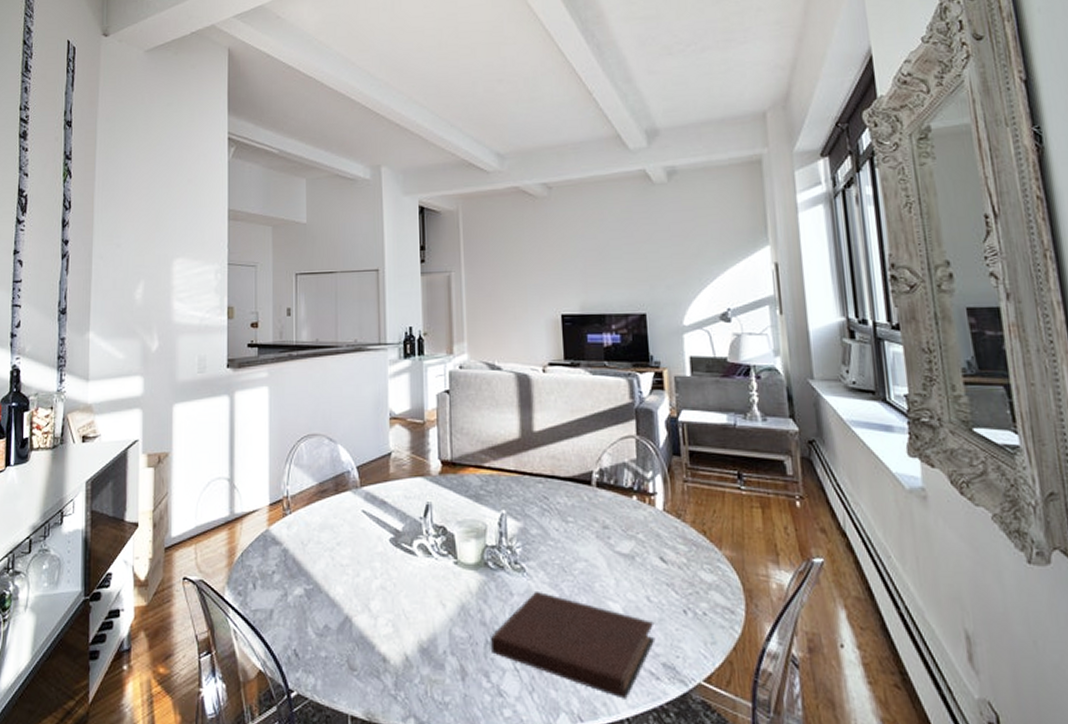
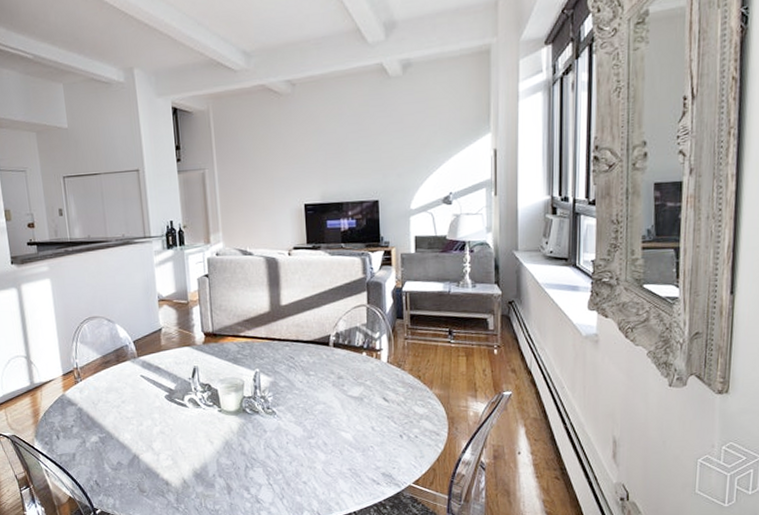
notebook: present [490,590,656,699] -> none [249,427,377,499]

